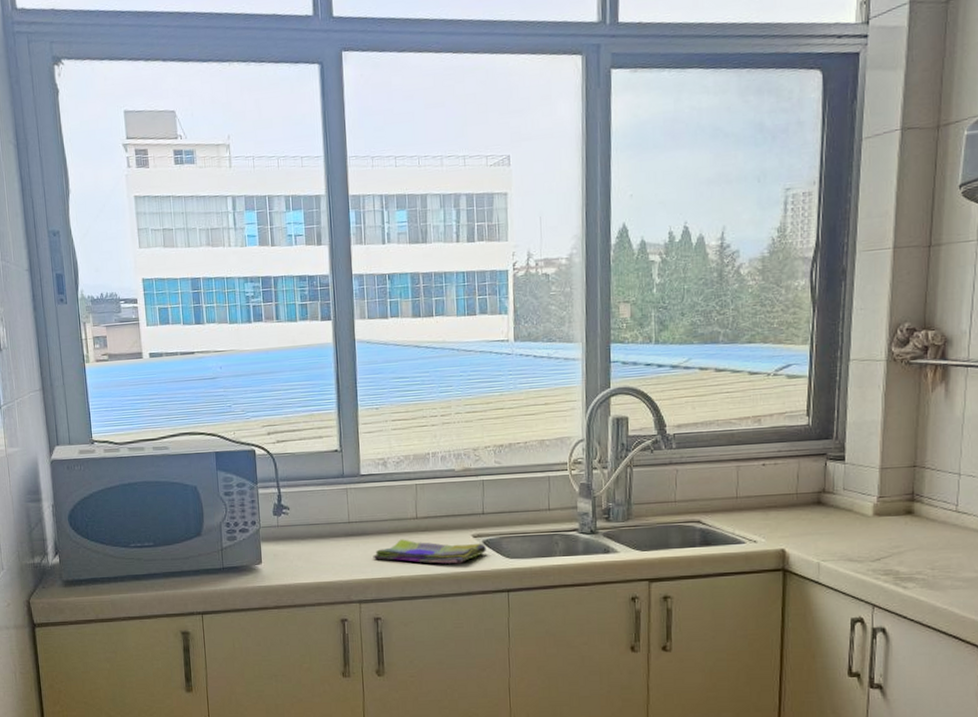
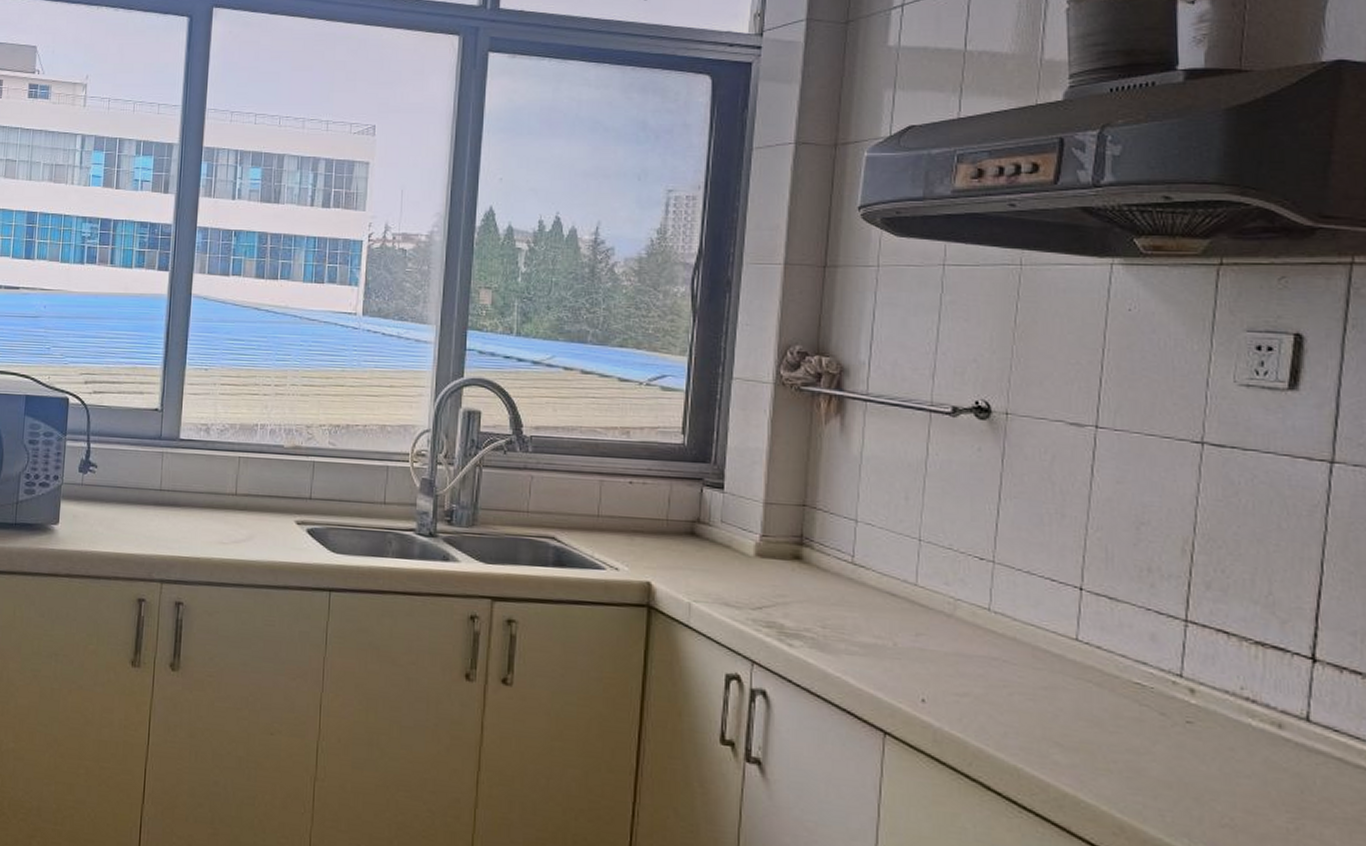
dish towel: present [373,539,486,564] -> none [182,516,310,552]

